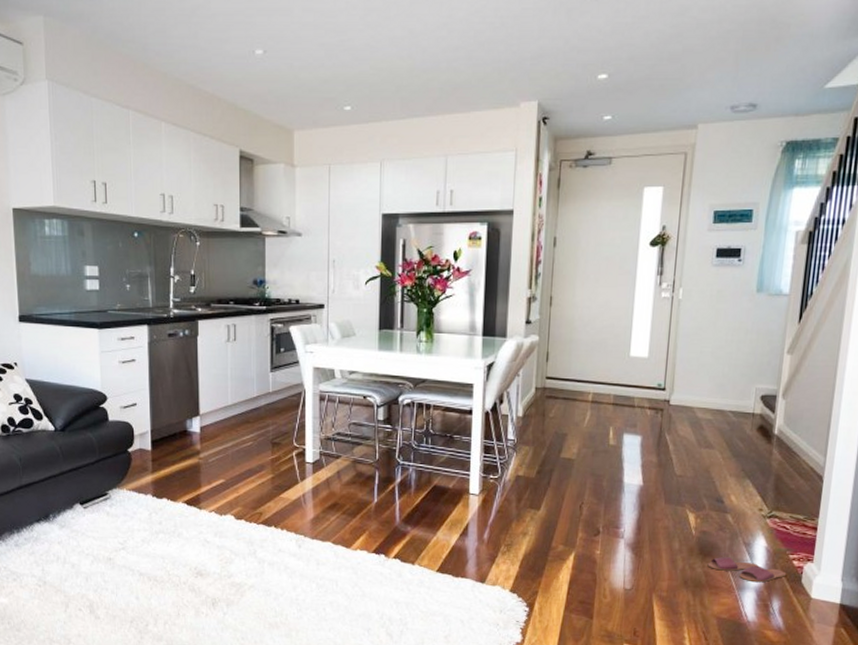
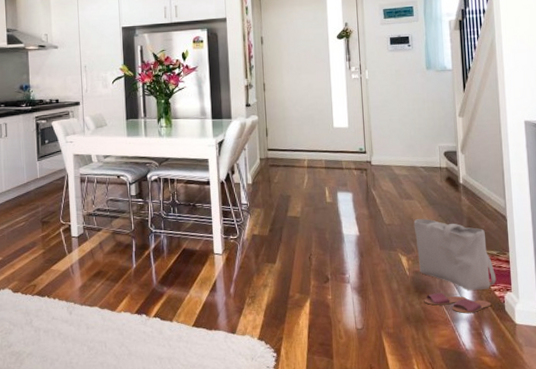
tote bag: none [708,472,798,557] -> present [413,219,497,290]

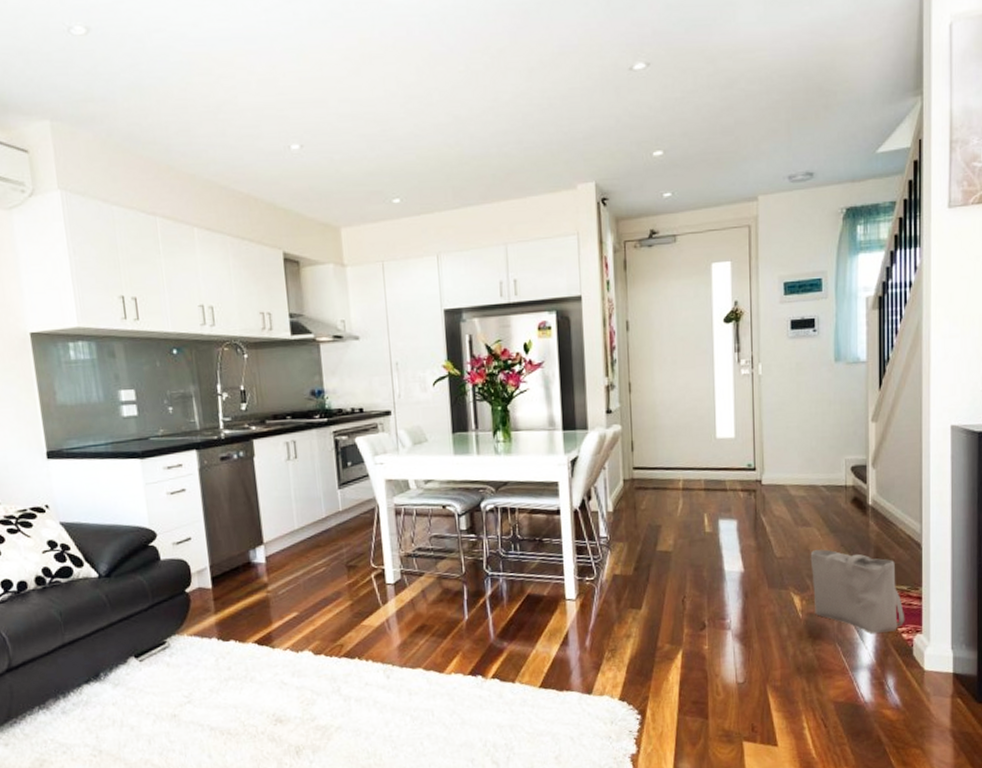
slippers: present [424,293,492,313] -> none [818,637,898,660]

